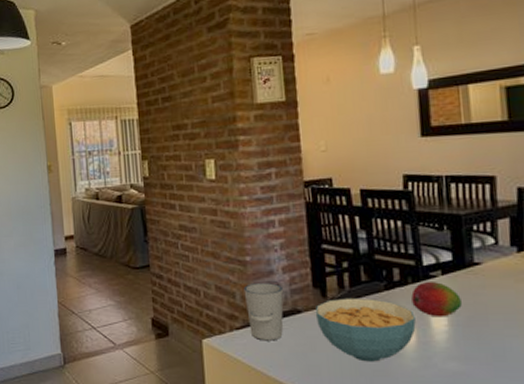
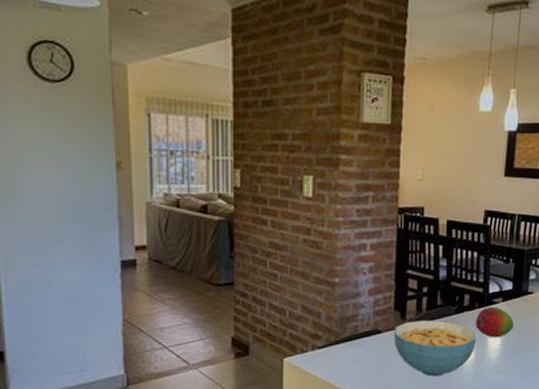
cup: present [243,283,284,341] -> none [329,304,366,359]

